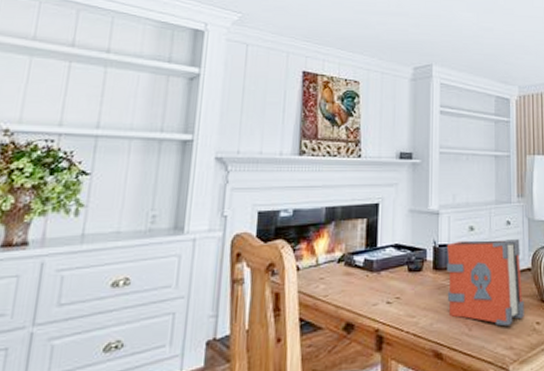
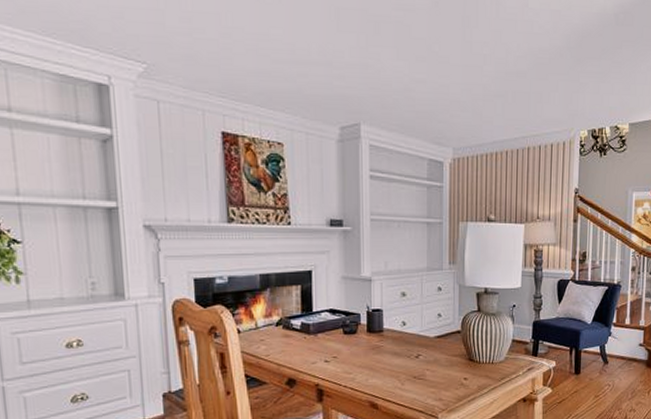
book: present [447,239,524,327] -> none [380,304,453,382]

